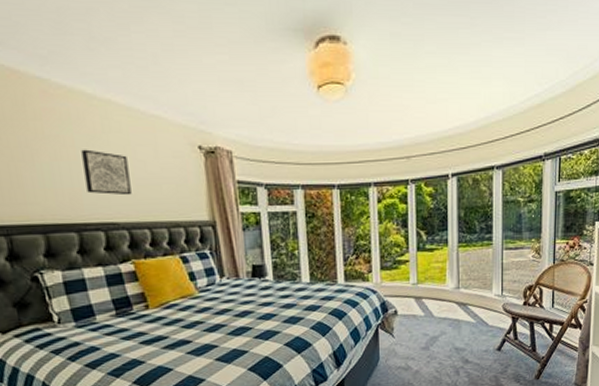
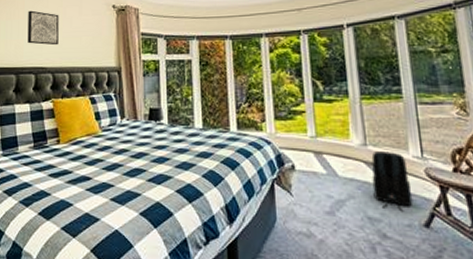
backpack: none [461,292,491,341] -> present [371,152,413,212]

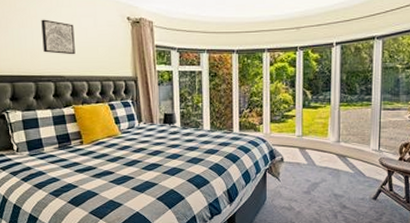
backpack: present [371,152,413,212] -> none [340,146,368,190]

